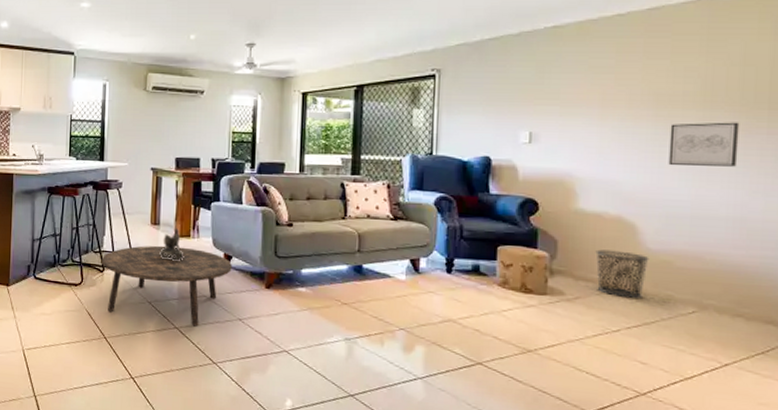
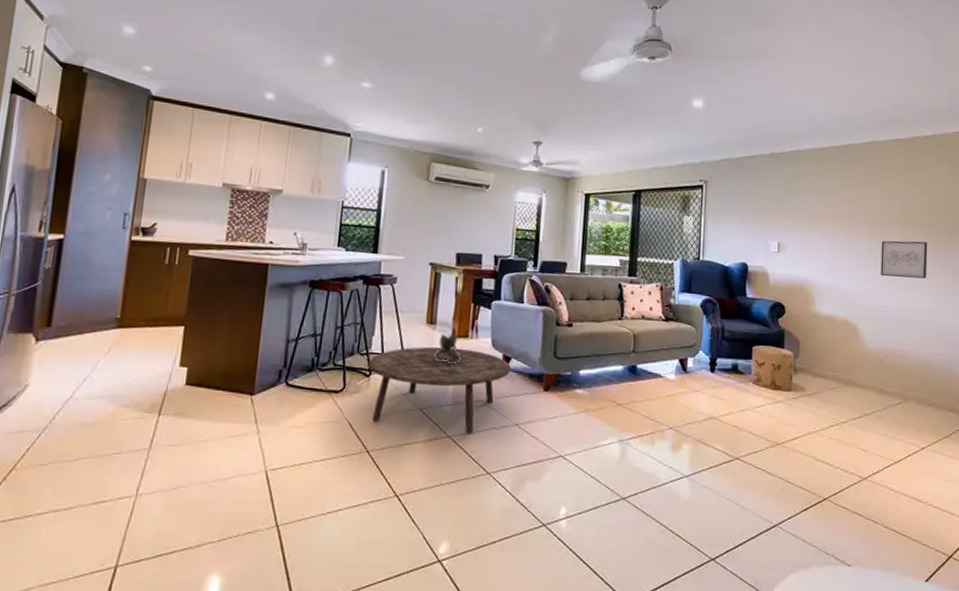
waste bin: present [595,249,649,298] -> none [828,349,868,392]

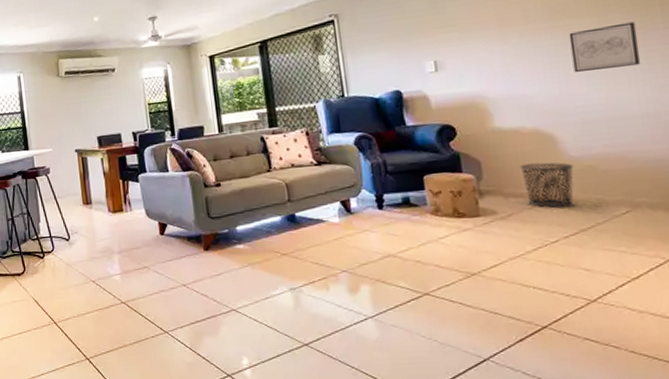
coffee table: present [368,346,511,434] -> none [40,222,169,299]
decorative bowl: present [434,328,461,365] -> none [96,205,120,238]
waste bin: none [828,349,868,392] -> present [519,162,574,208]

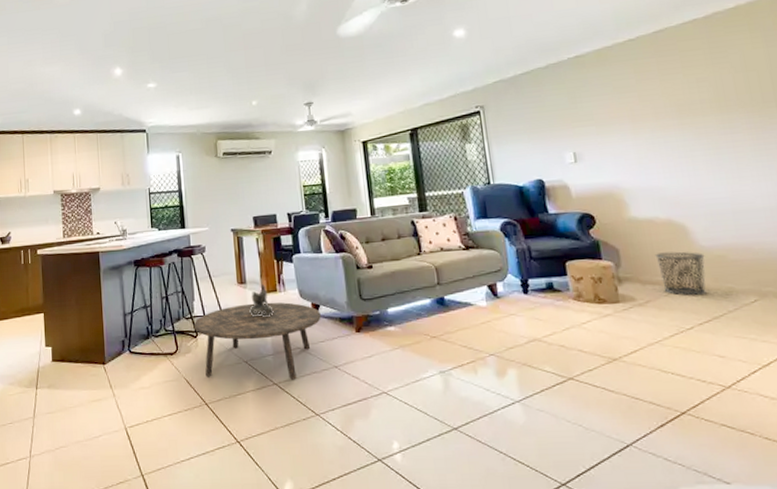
coffee table: none [40,222,169,299] -> present [193,302,321,380]
decorative bowl: none [96,205,120,238] -> present [249,284,274,318]
wall art: present [569,21,641,73] -> none [695,121,762,168]

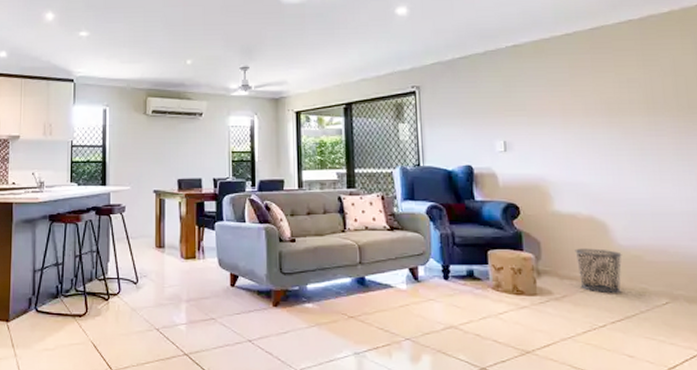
coffee table: present [193,302,321,380] -> none [106,269,239,352]
decorative bowl: present [249,284,274,318] -> none [166,250,191,285]

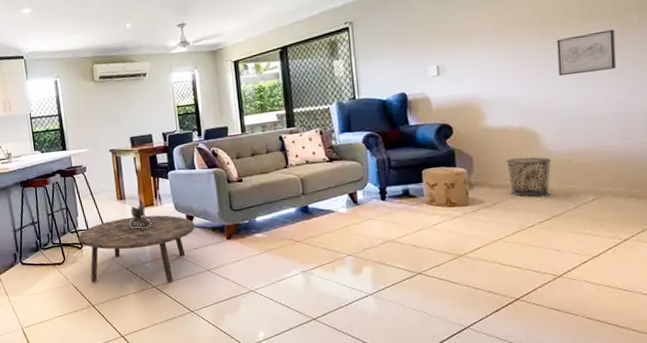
coffee table: none [106,269,239,352] -> present [78,215,195,283]
decorative bowl: none [166,250,191,285] -> present [129,200,152,230]
wall art: none [623,126,683,167] -> present [556,29,617,77]

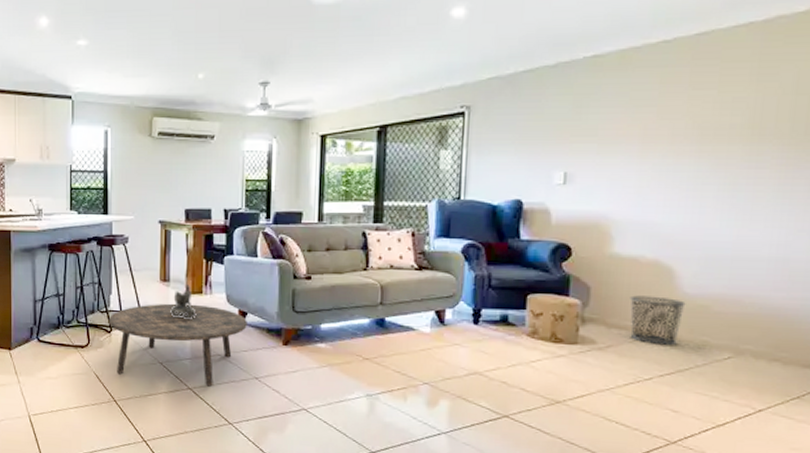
wall art: present [556,29,617,77] -> none [710,156,788,205]

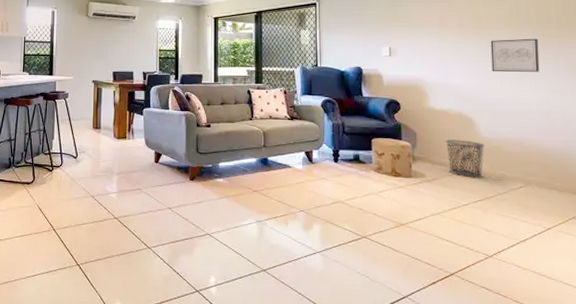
coffee table: present [108,303,247,387] -> none [50,146,162,216]
decorative bowl: present [170,284,197,320] -> none [101,131,122,161]
wall art: none [710,156,788,205] -> present [490,38,540,72]

